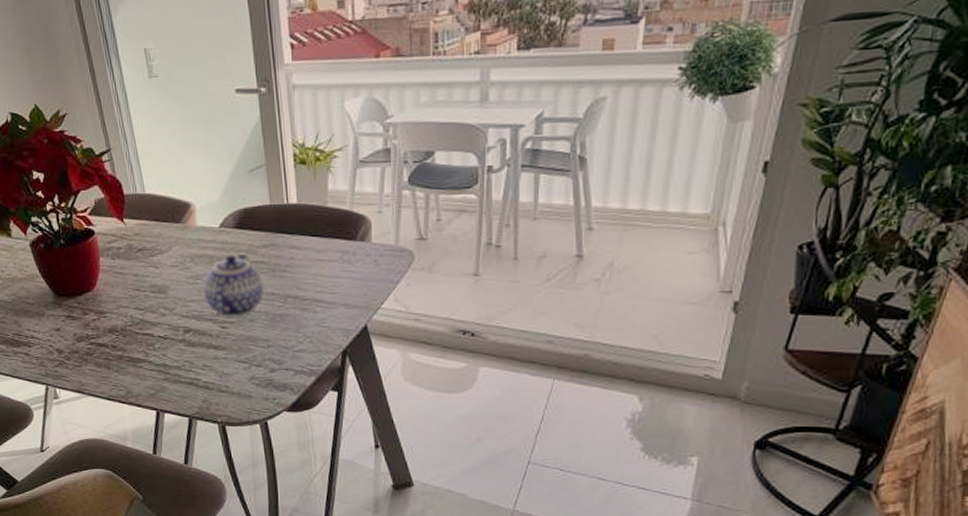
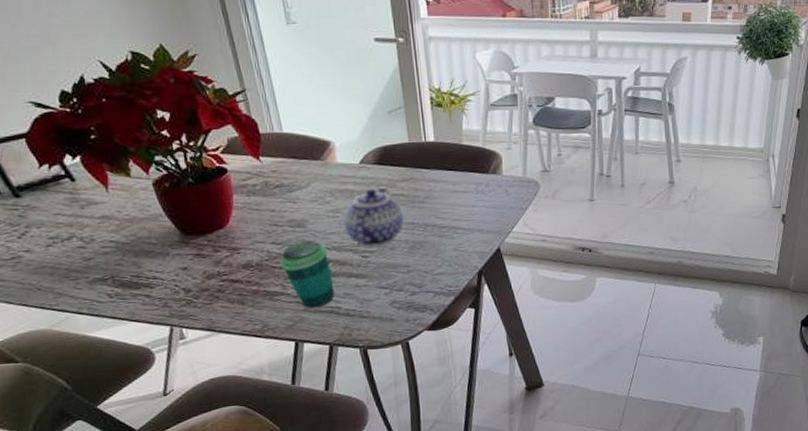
cup: none [142,308,194,378] -> present [280,241,335,309]

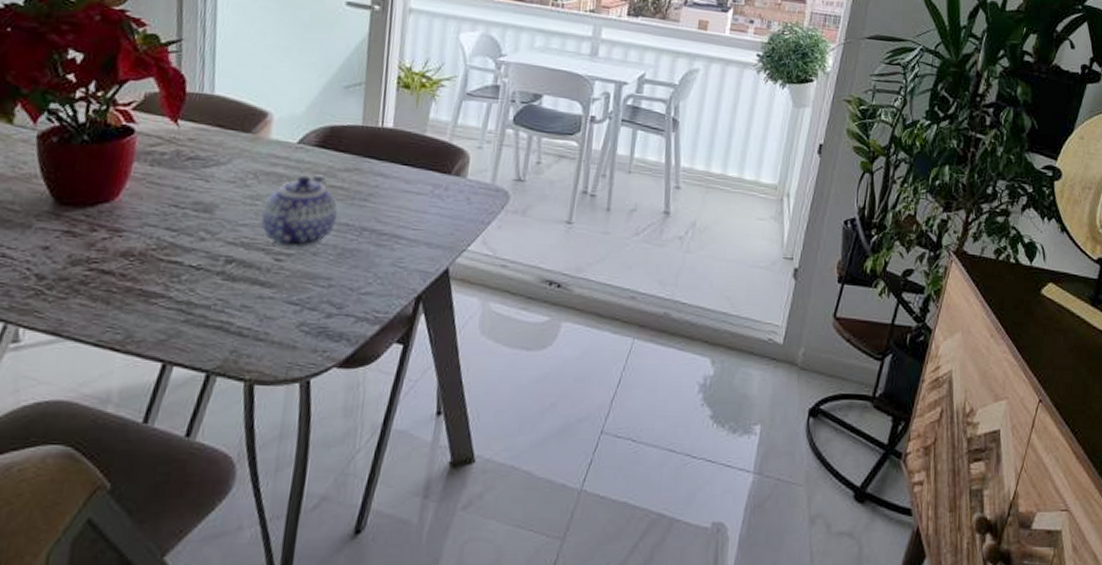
cup: present [280,241,335,309] -> none [169,230,234,321]

